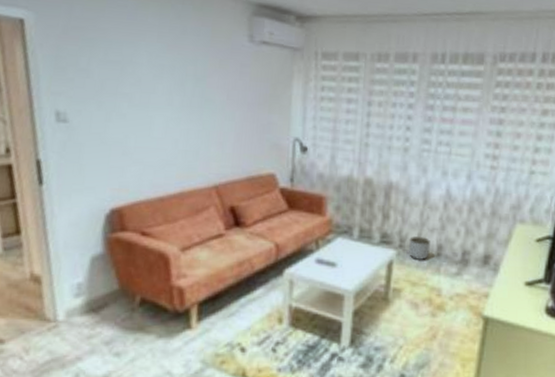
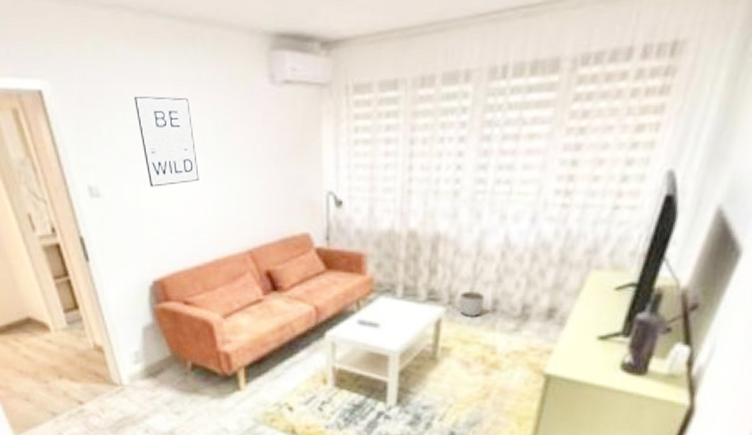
wall art: none [118,36,174,119] -> present [134,96,199,187]

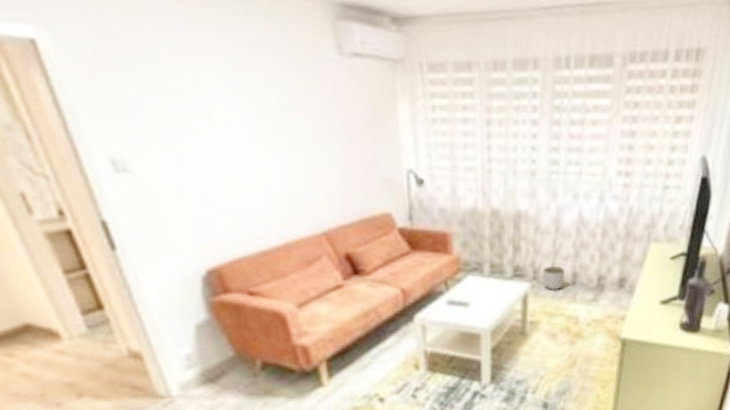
wall art: present [134,96,199,187] -> none [170,55,260,162]

